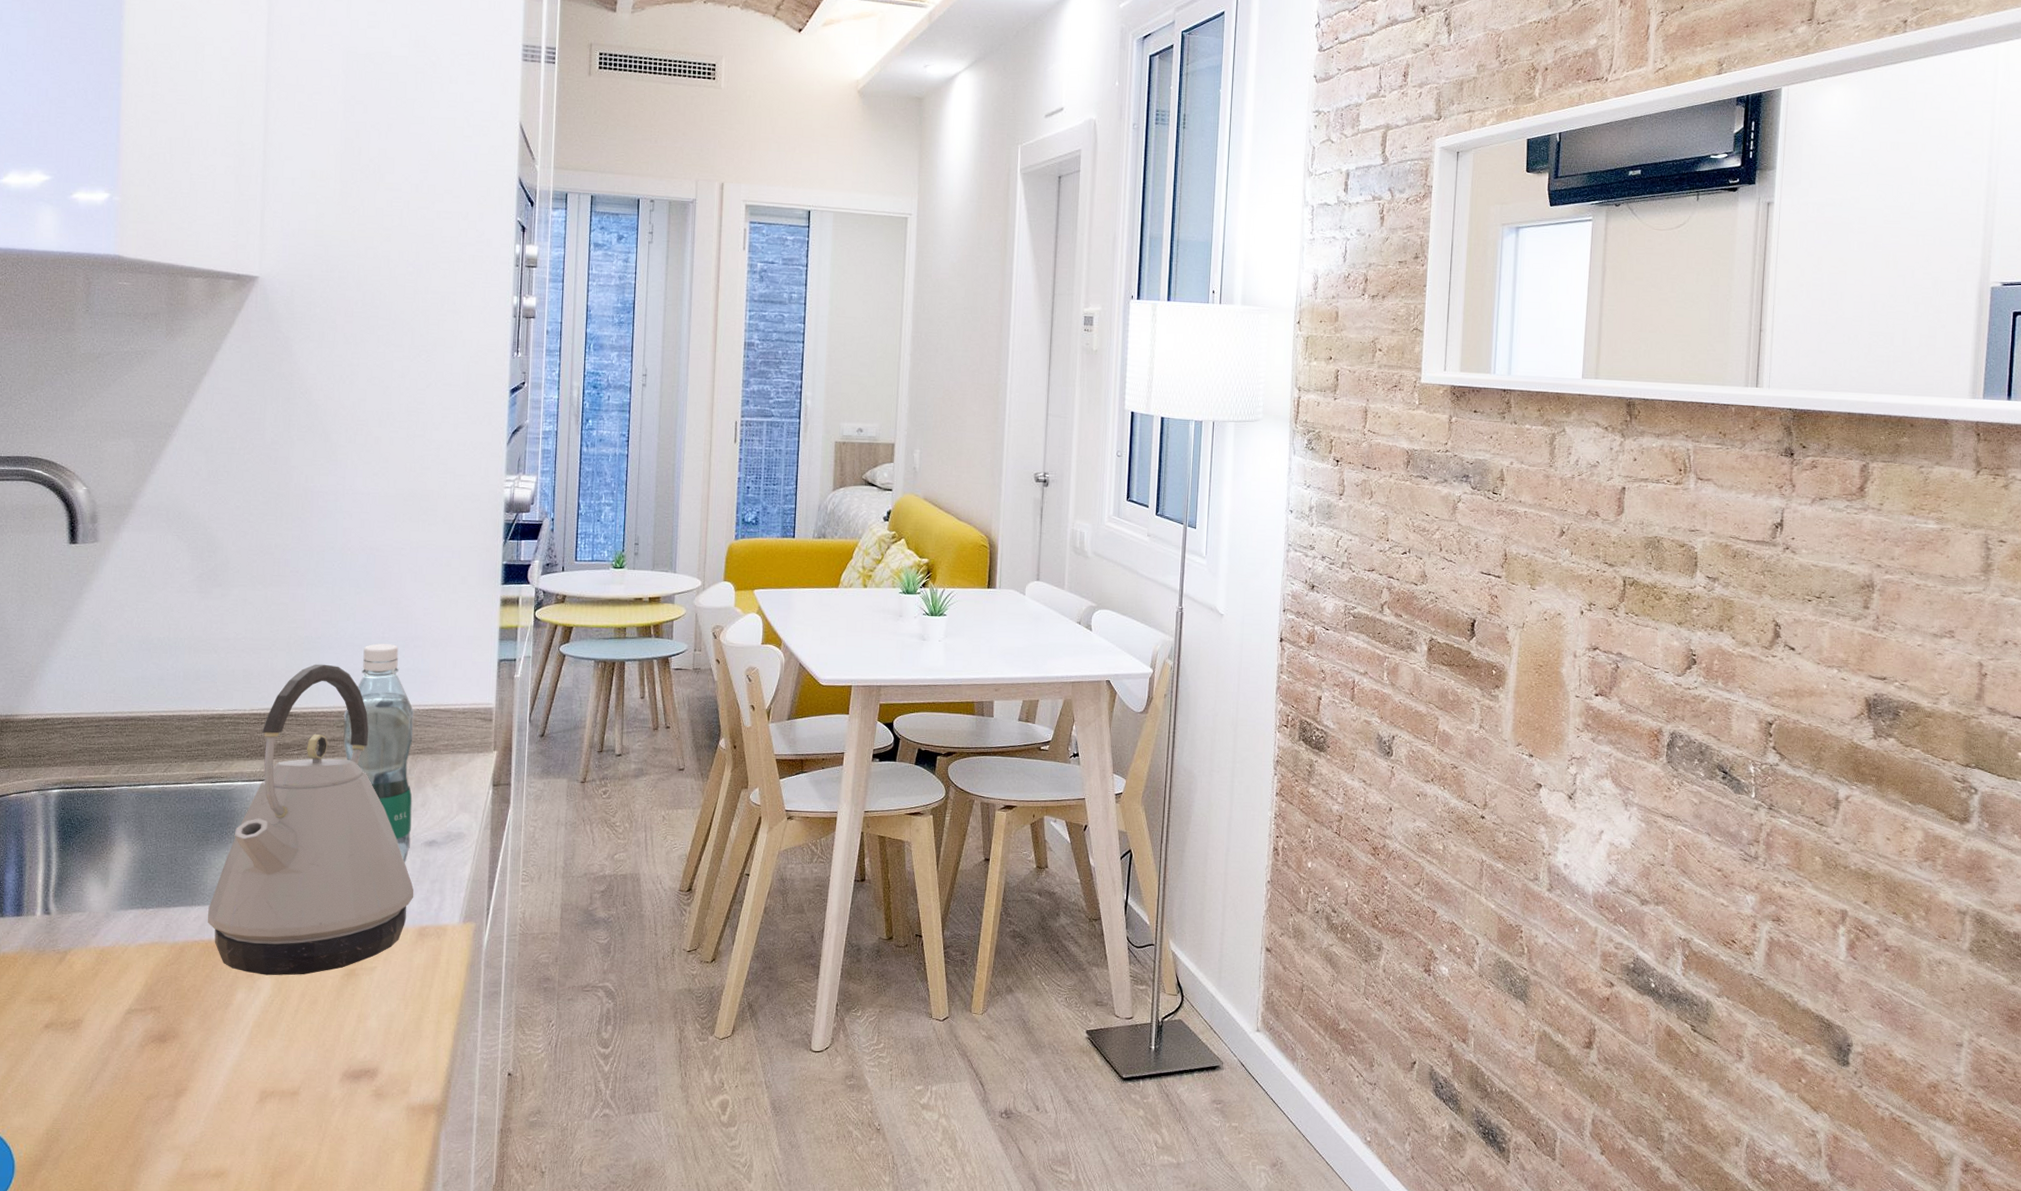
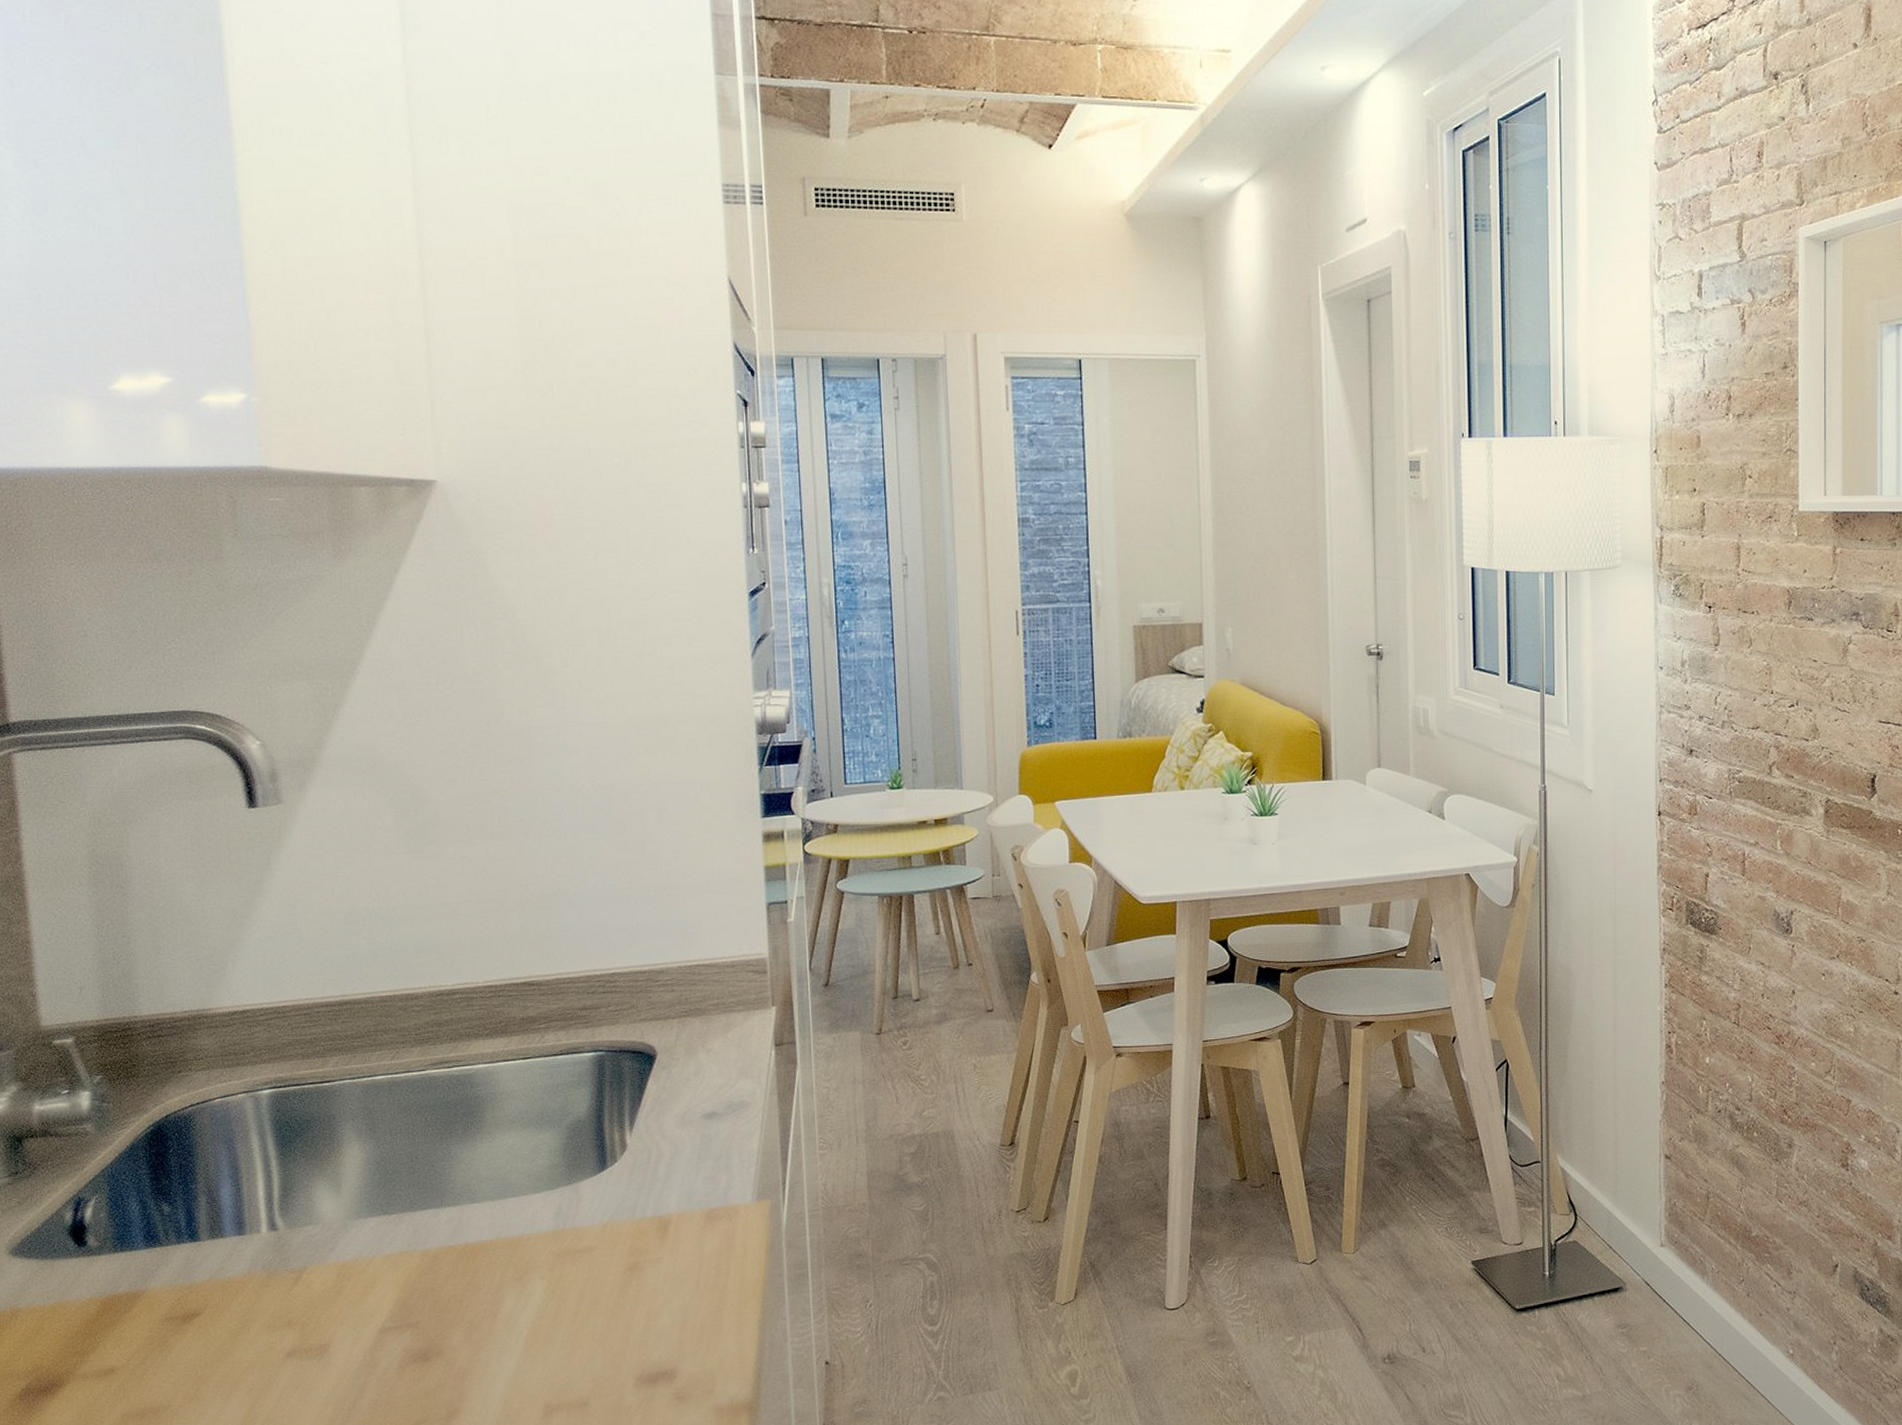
kettle: present [207,664,414,976] -> none [460,923,697,1278]
bottle: present [343,643,415,864] -> none [593,894,687,1141]

